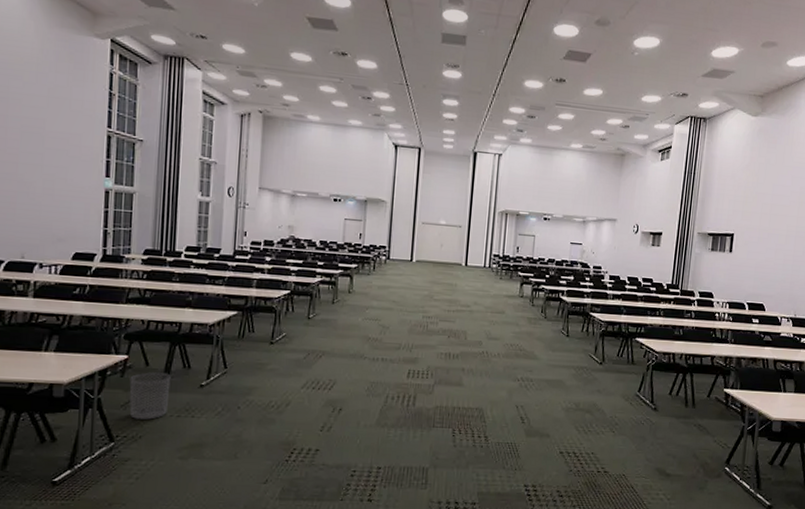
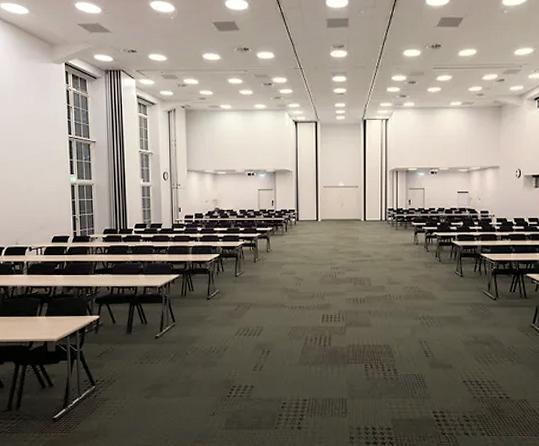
waste bin: present [129,372,171,420] -> none [102,328,133,367]

